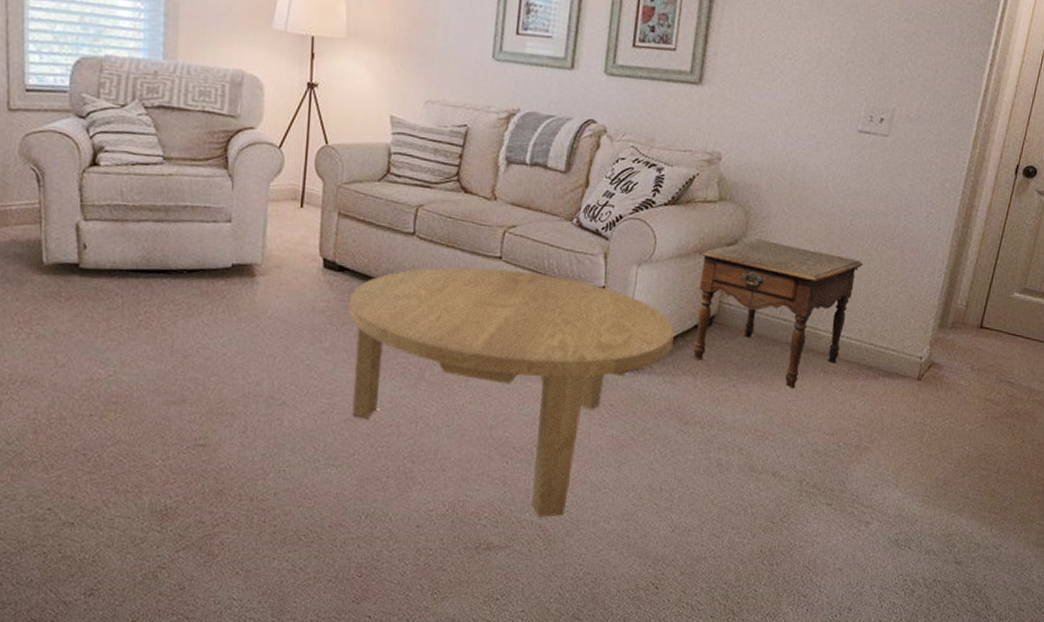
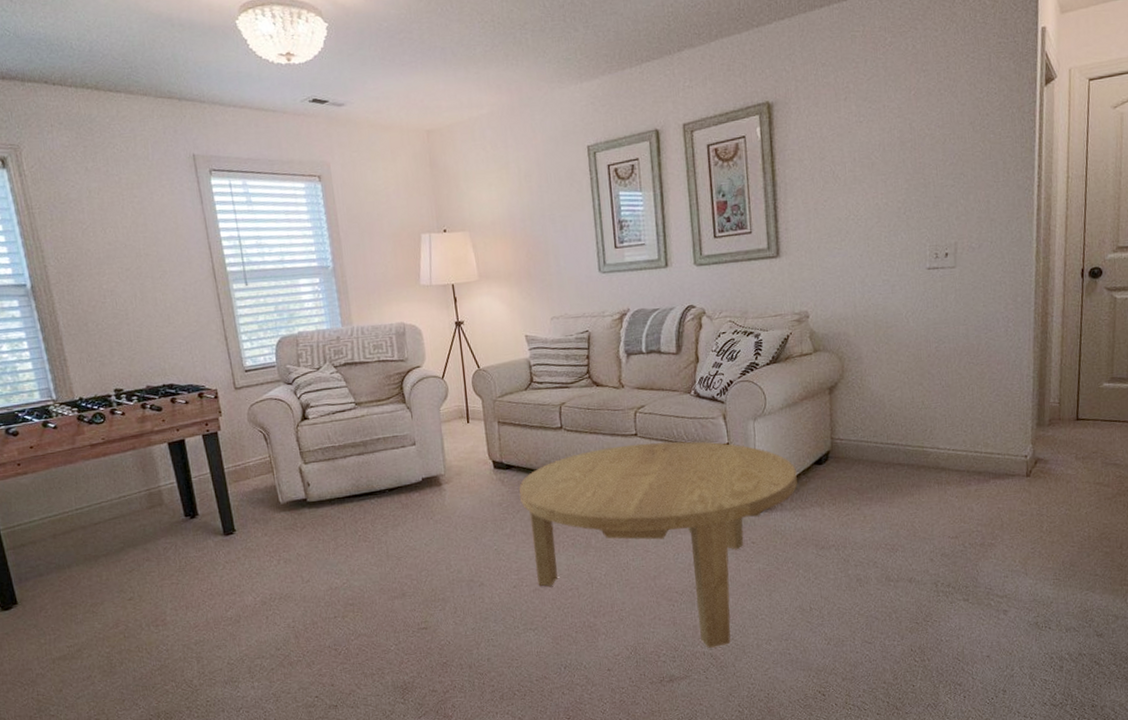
side table: present [692,238,863,389] -> none [805,378,955,503]

